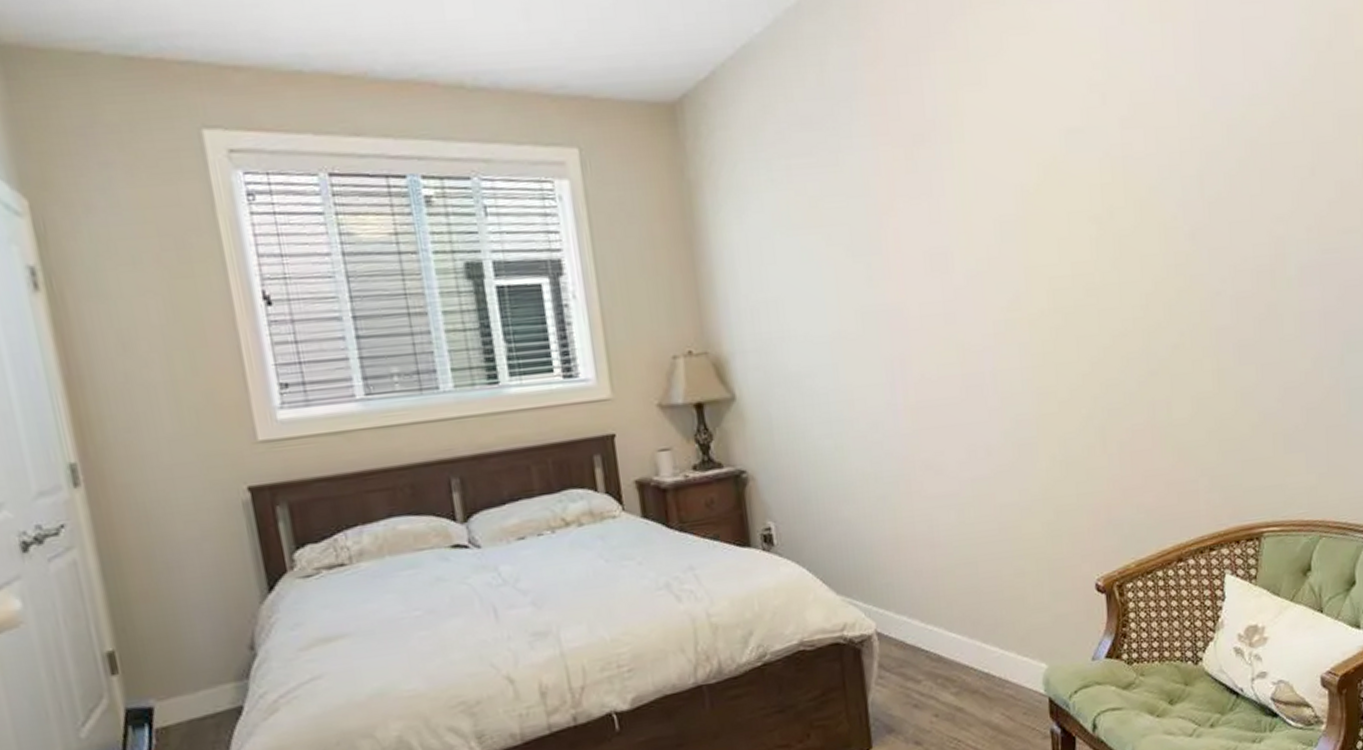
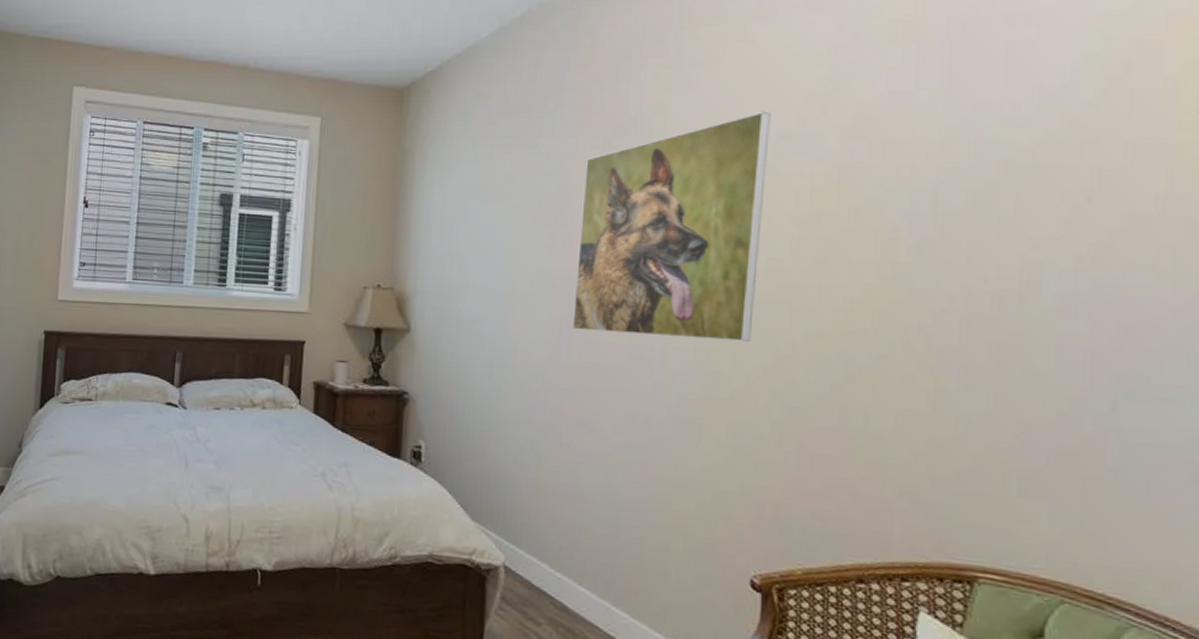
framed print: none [891,105,1068,368] -> present [572,111,771,343]

